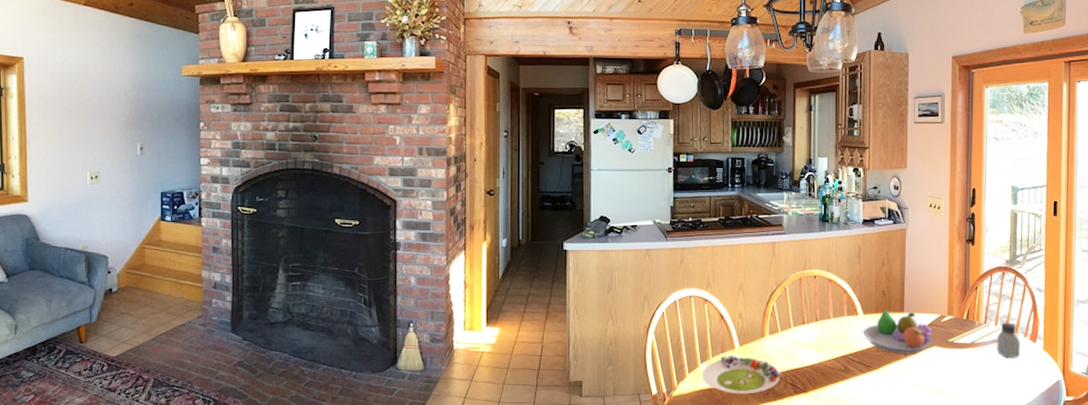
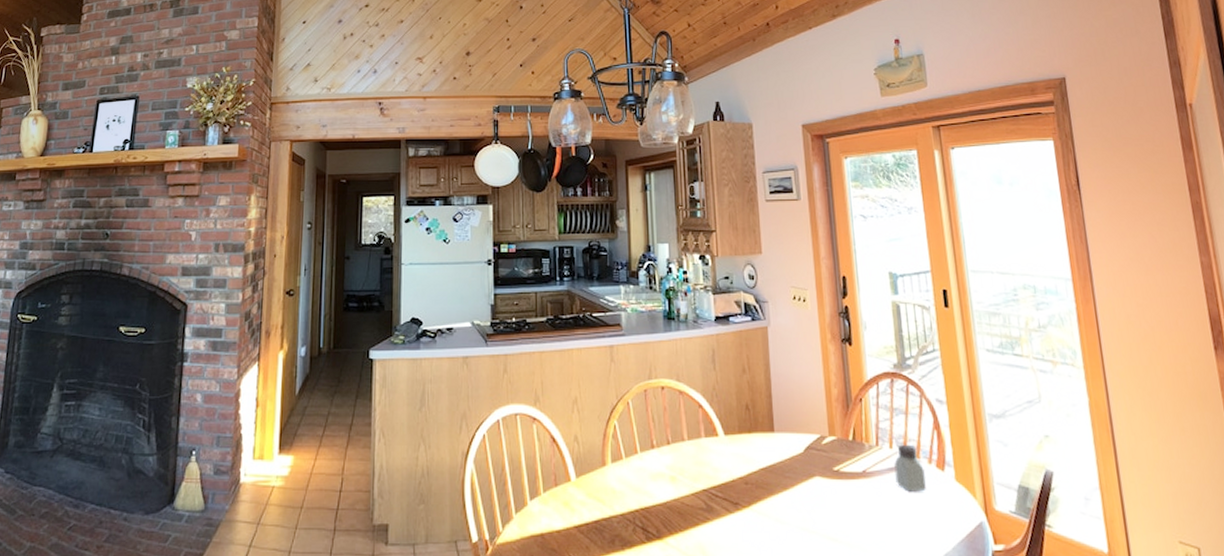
salad plate: present [703,356,782,394] -> none [533,490,629,542]
fruit bowl: present [863,310,932,354] -> none [726,429,813,487]

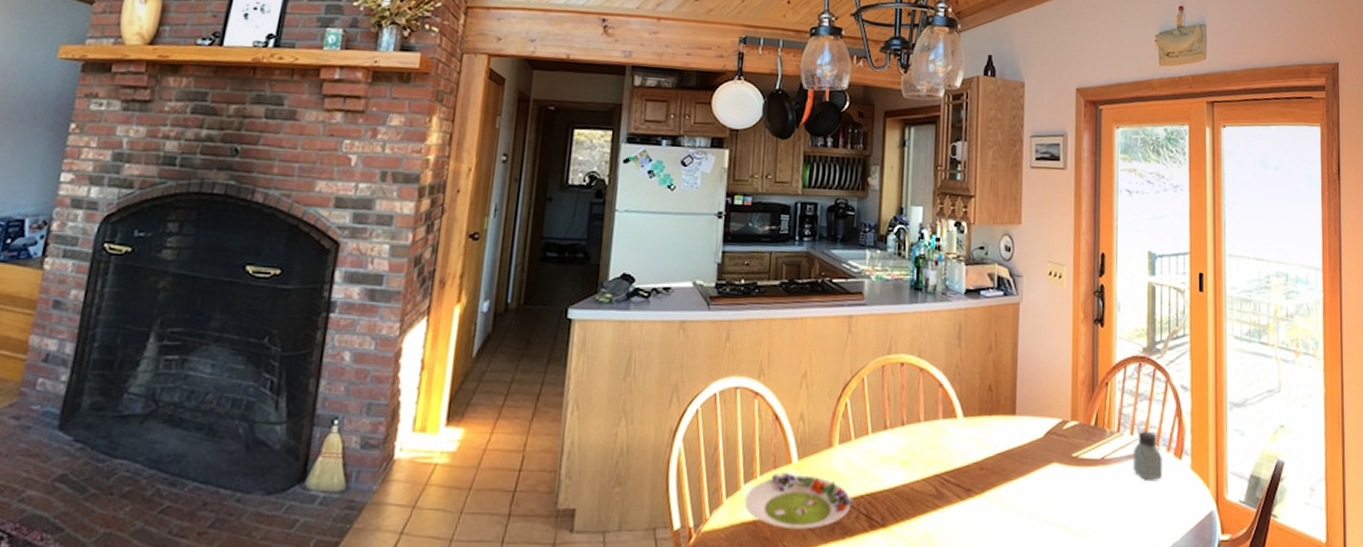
salad plate: none [533,490,629,542] -> present [745,473,853,530]

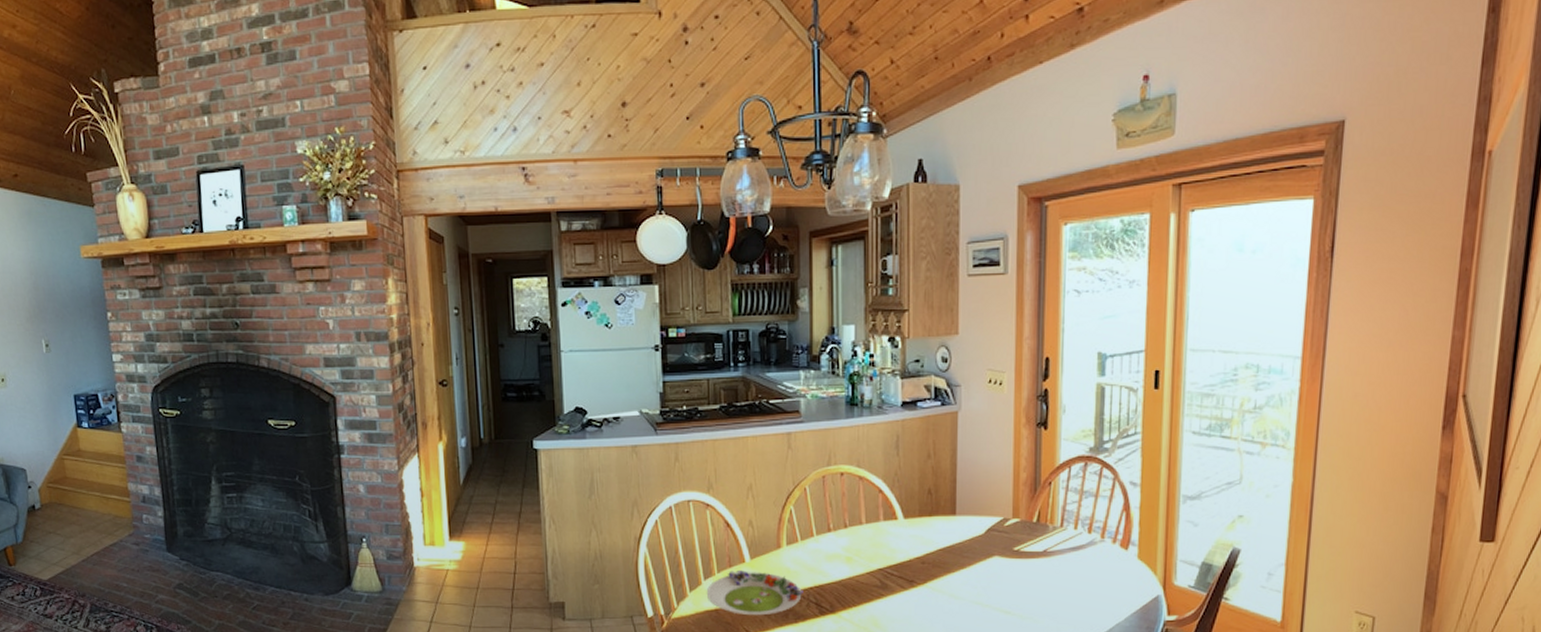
saltshaker: present [1133,431,1162,480] -> none [1076,525,1107,569]

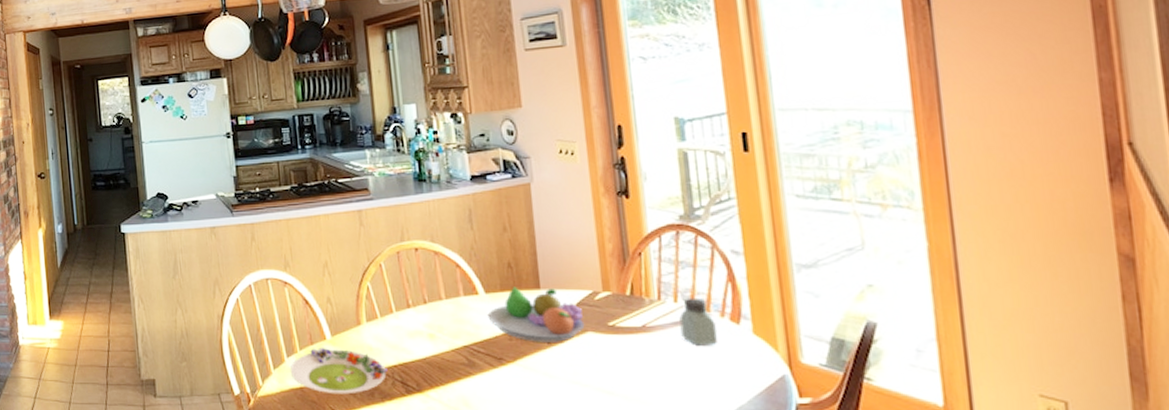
fruit bowl: none [904,512,993,566] -> present [487,286,585,342]
saltshaker: none [1076,525,1107,569] -> present [679,297,718,346]

